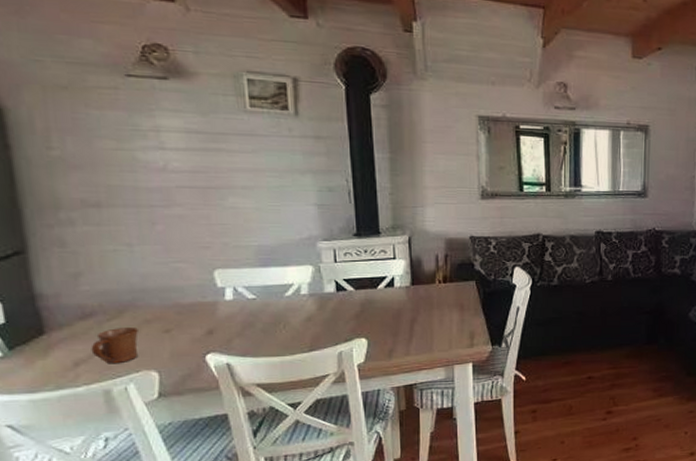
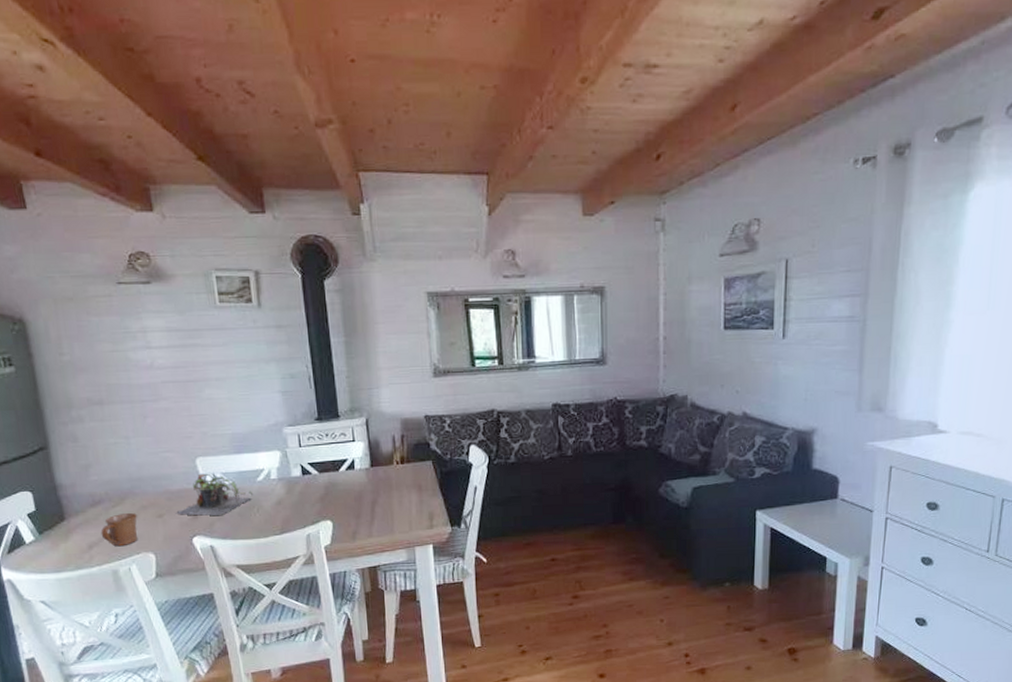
plant: none [186,286,280,332] -> present [175,473,254,516]

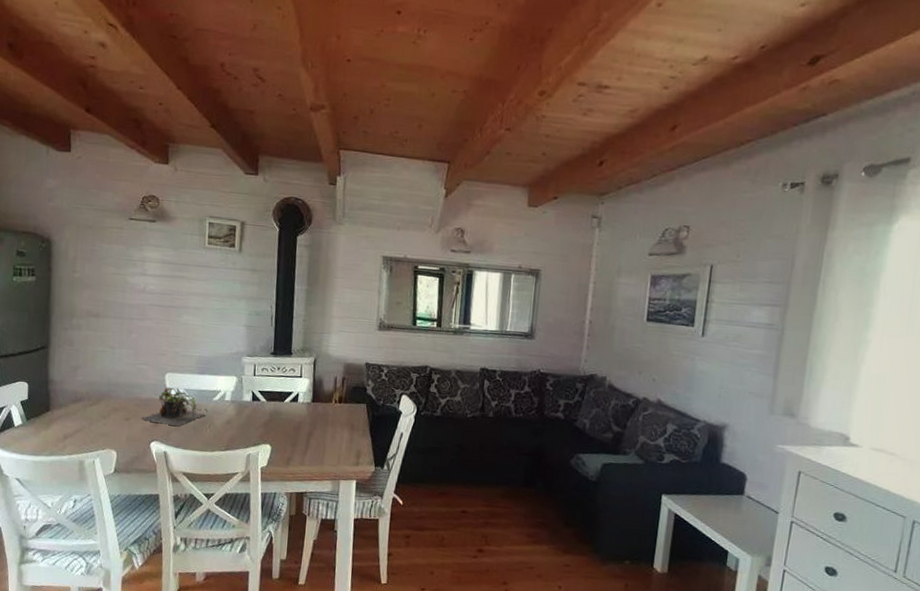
mug: present [101,512,138,547] -> none [76,412,109,441]

